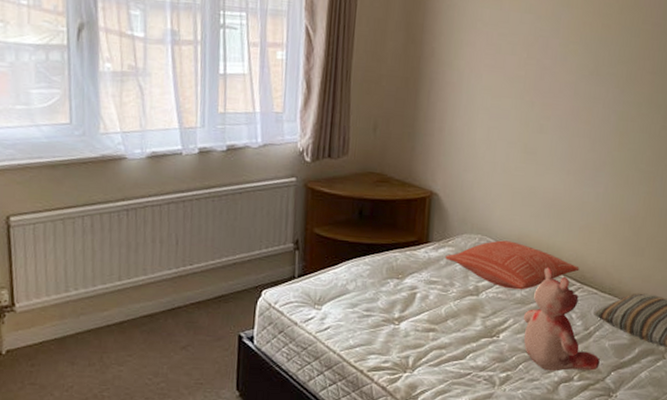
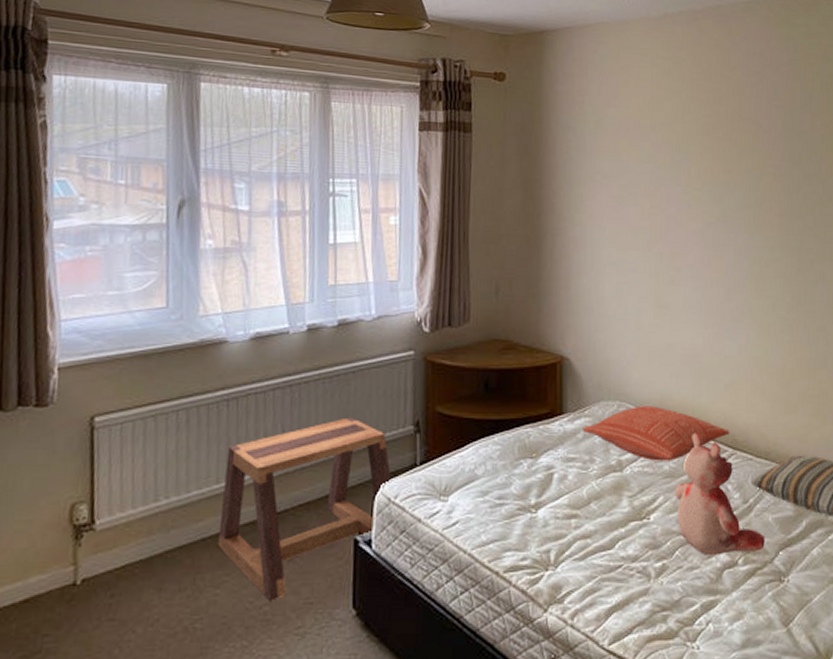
stool: none [120,232,273,380] -> present [217,417,392,601]

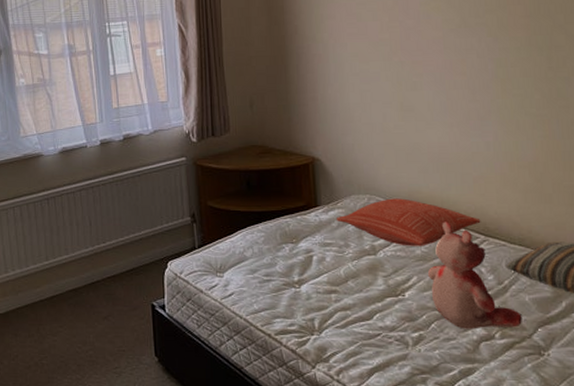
stool: present [217,417,392,601] -> none [51,211,177,348]

